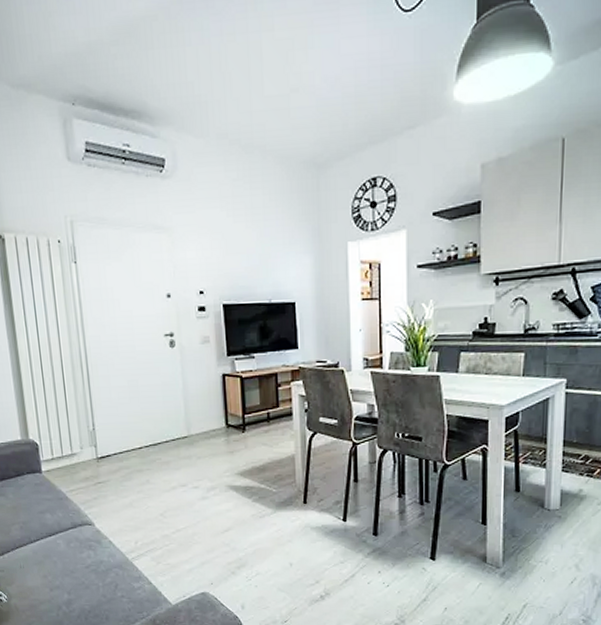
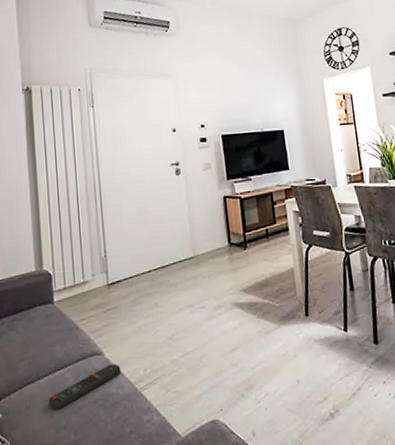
remote control: none [41,534,112,572] -> present [48,363,121,410]

